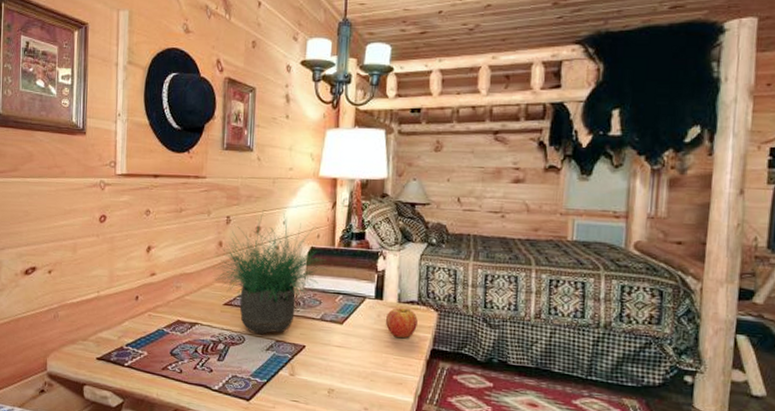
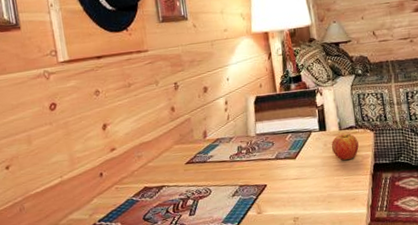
potted plant: present [214,210,327,335] -> none [171,70,274,184]

